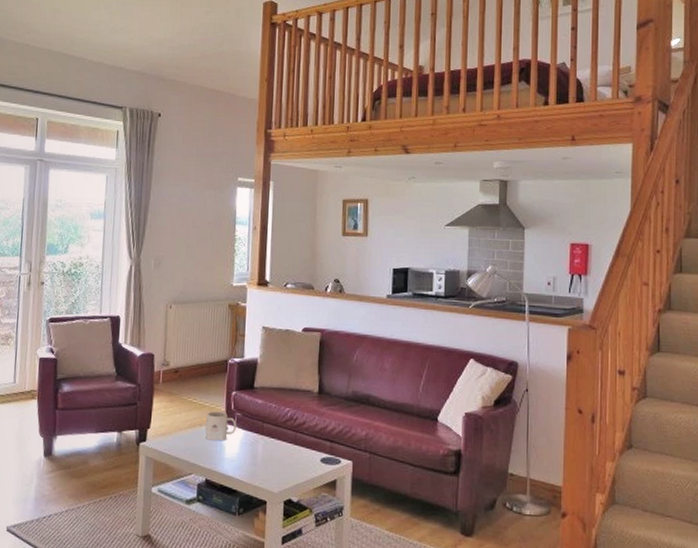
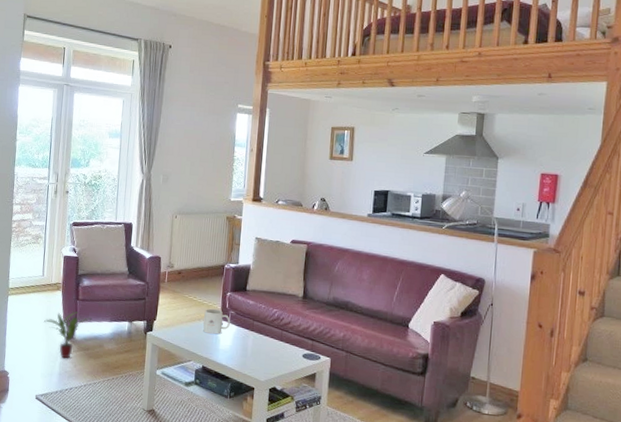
potted plant: none [16,423,74,481] -> present [44,311,92,359]

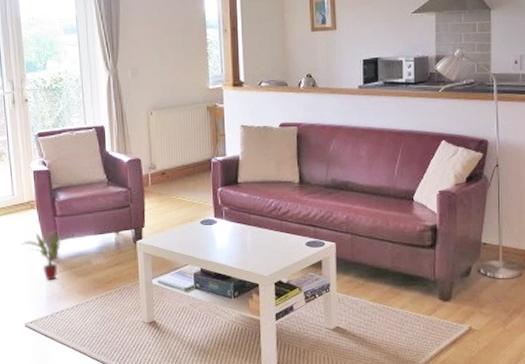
mug: present [203,308,230,335] -> none [196,207,225,235]

